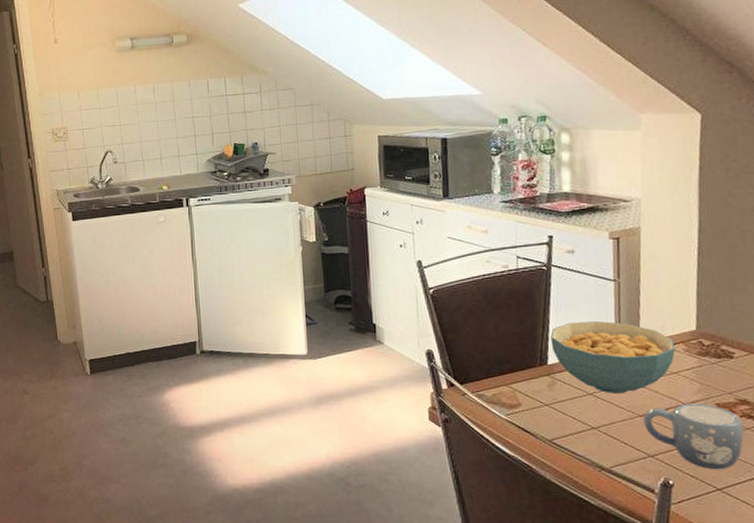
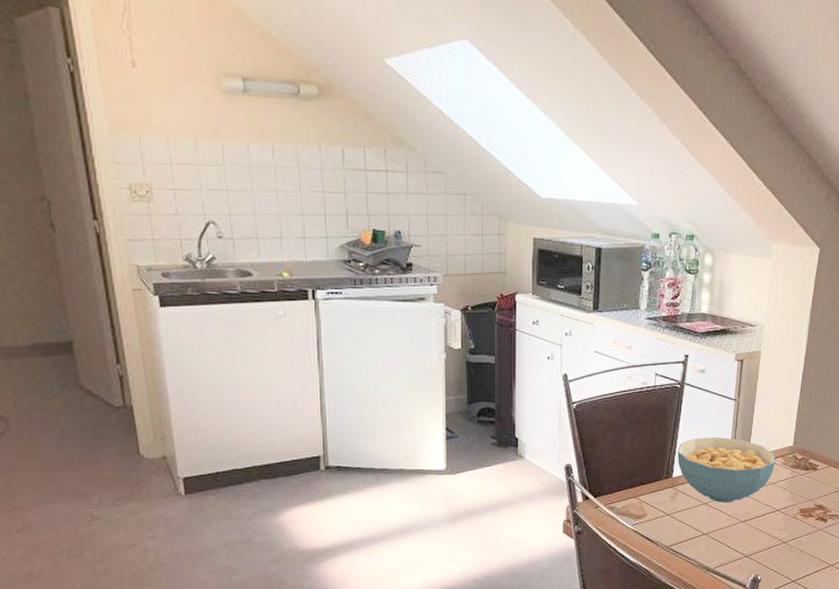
mug: present [643,403,745,470] -> none [744,509,818,565]

